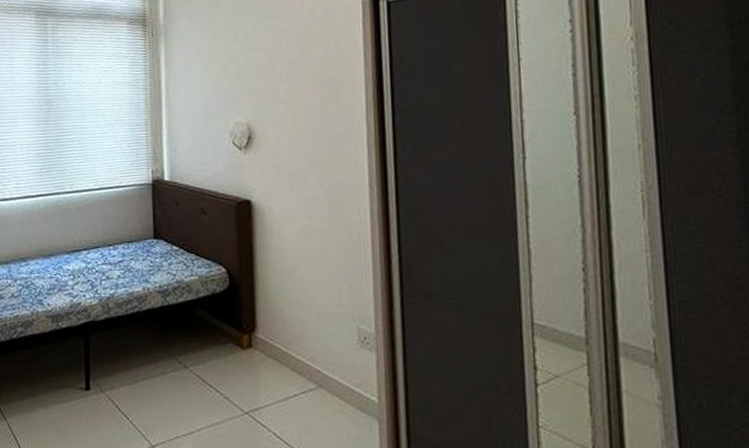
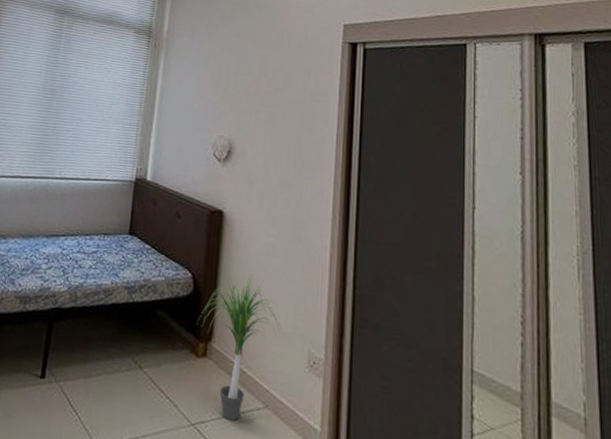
potted plant: none [240,261,328,404] -> present [200,275,283,421]

